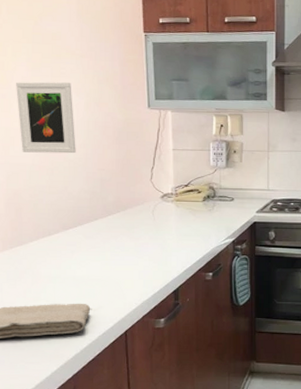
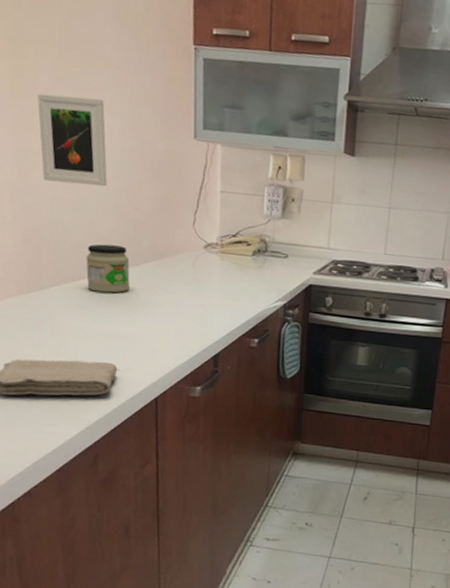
jar: none [60,202,99,243] -> present [86,244,130,293]

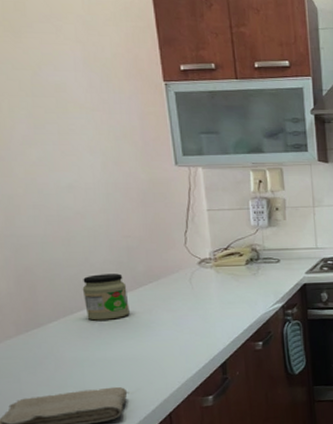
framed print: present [37,93,107,187] -> none [16,139,95,222]

